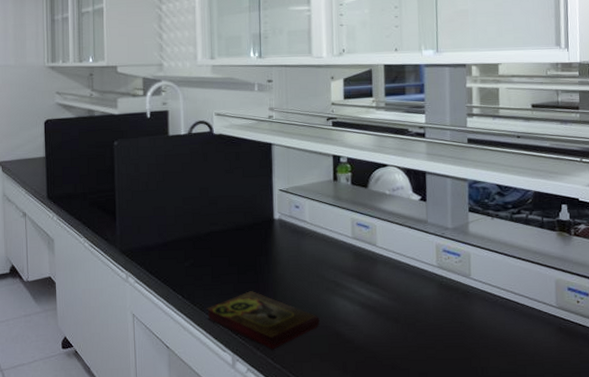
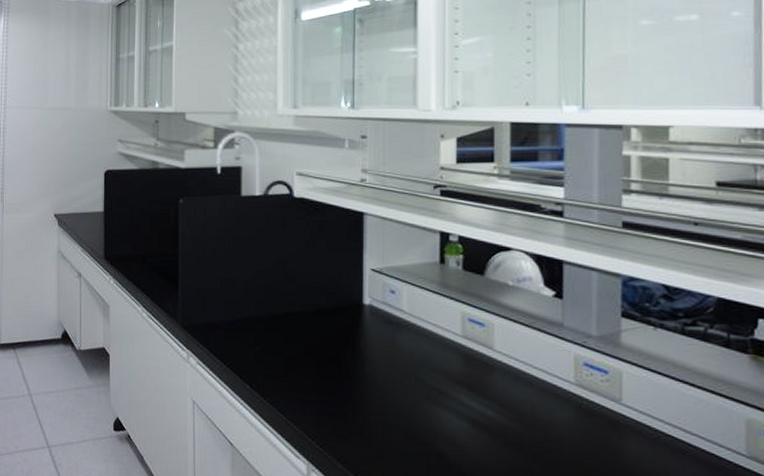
book: present [206,291,320,350] -> none [278,389,416,464]

